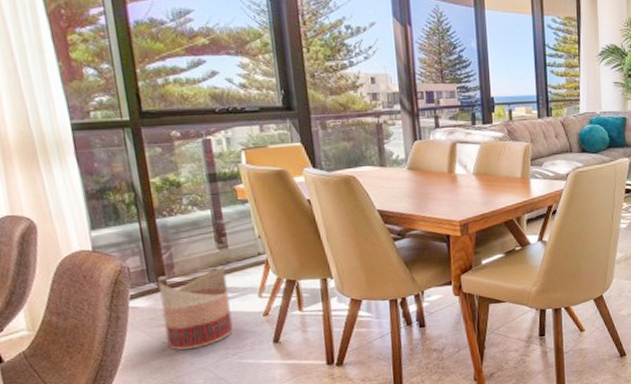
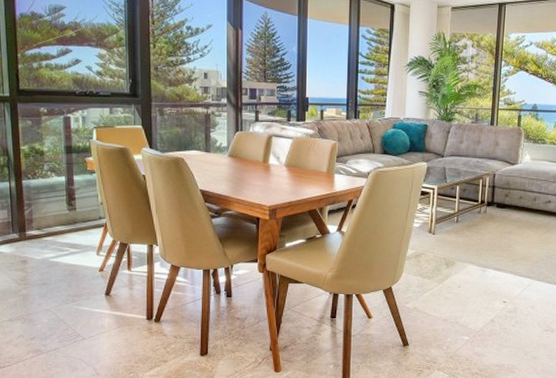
basket: present [156,265,233,350] -> none [18,225,74,293]

